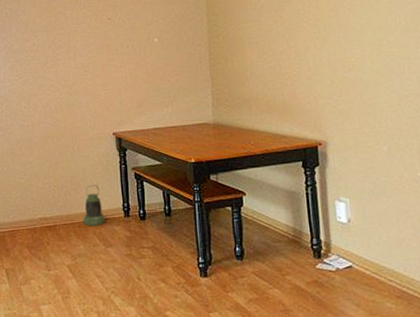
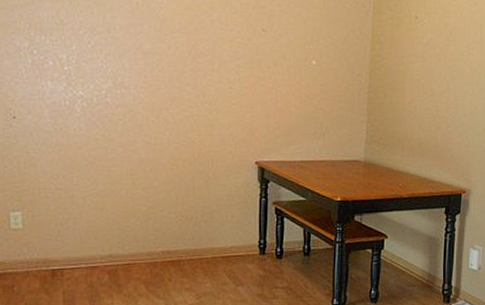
lantern: present [83,185,105,226] -> none [212,218,238,263]

